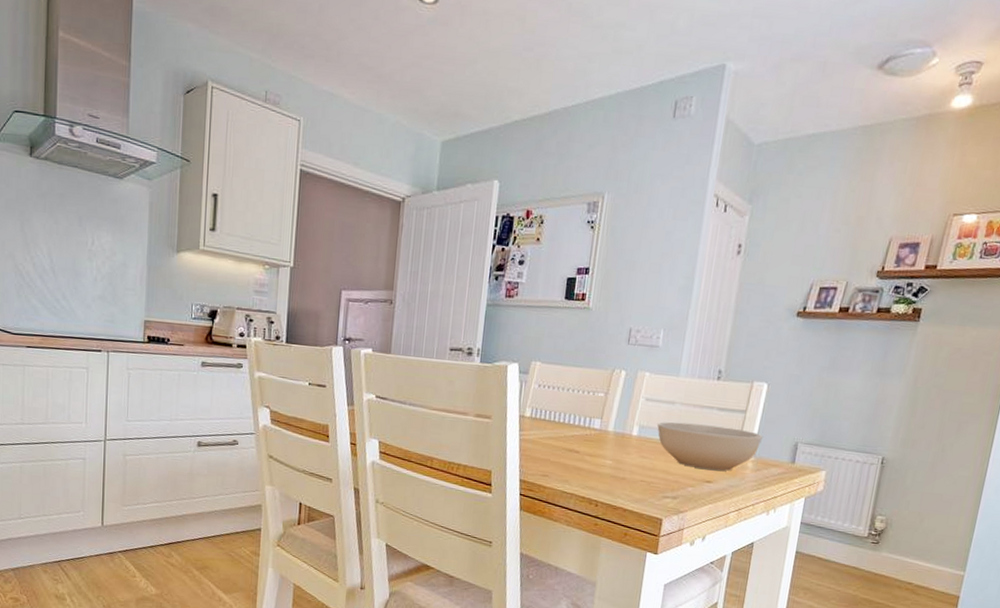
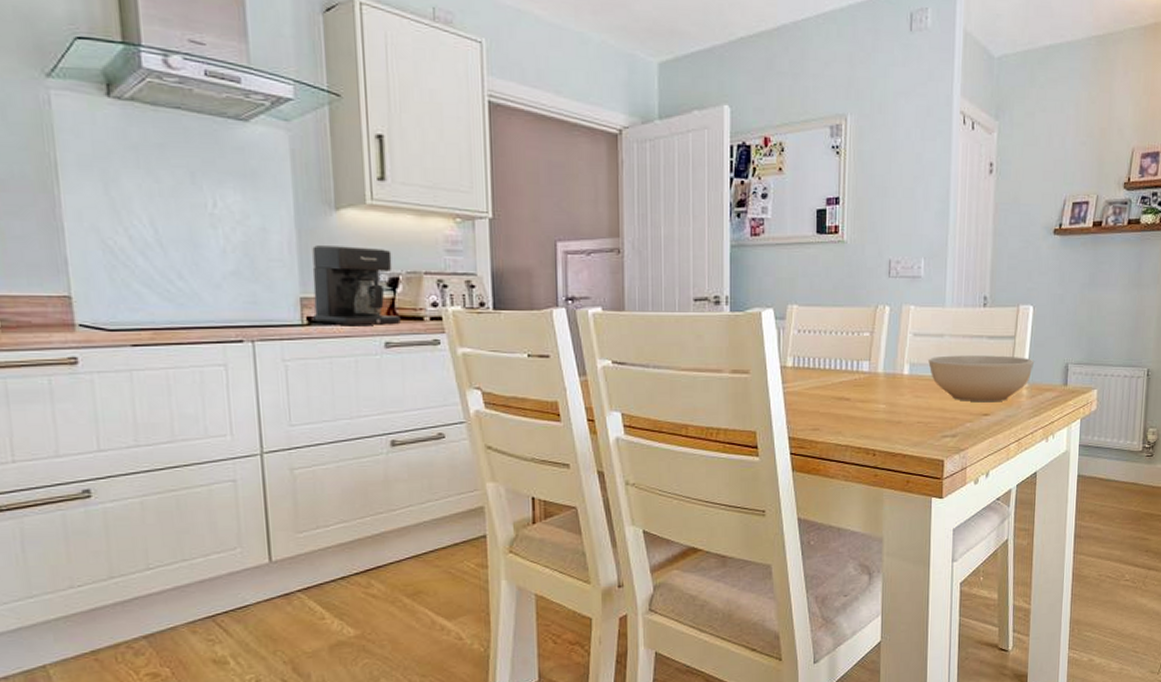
coffee maker: none [152,280,215,349] -> present [312,245,401,326]

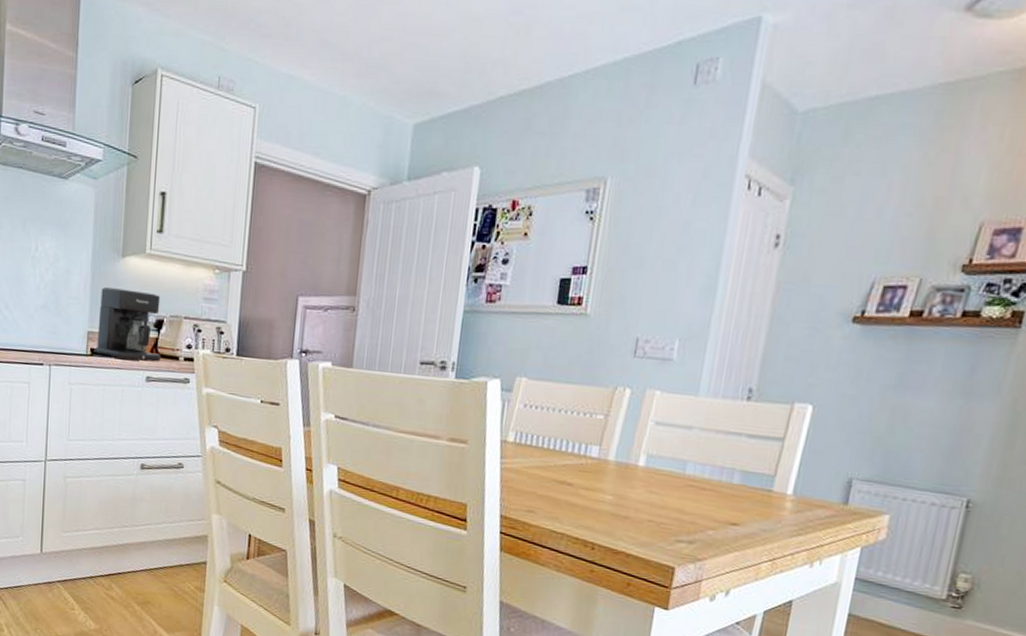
bowl: present [928,355,1035,403] -> none [669,450,807,512]

